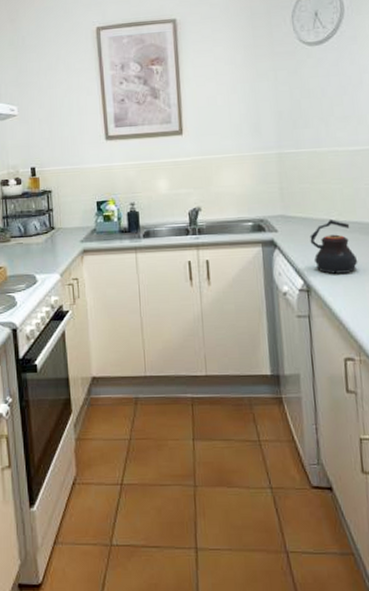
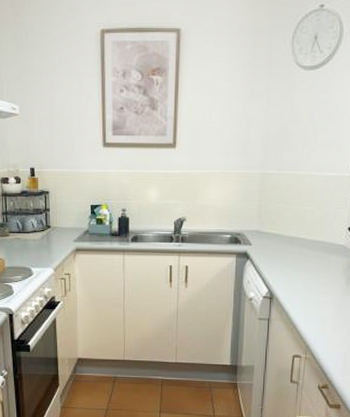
teapot: present [310,218,358,274] -> none [279,237,317,285]

